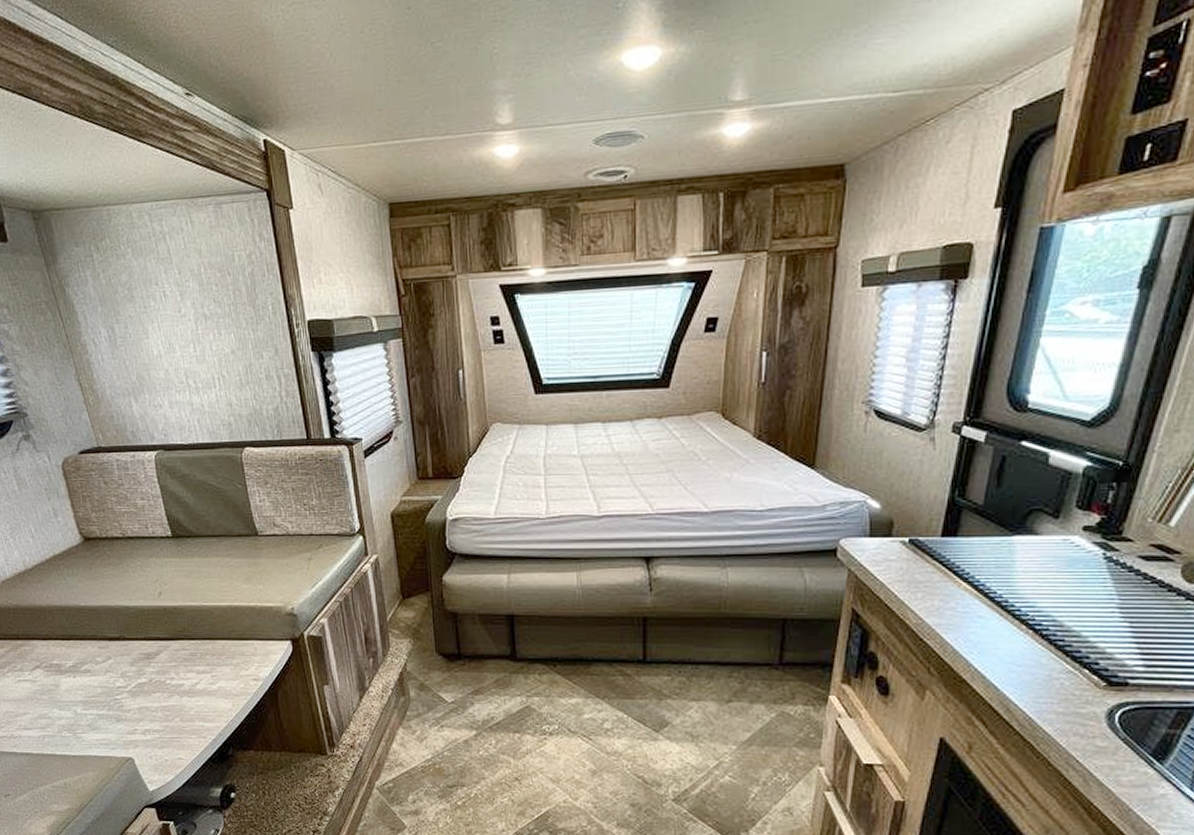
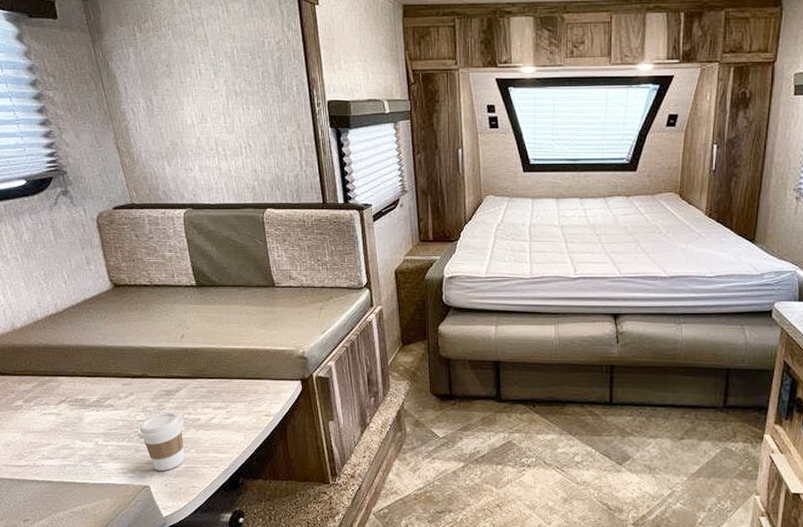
coffee cup: none [117,676,169,742] -> present [137,411,185,472]

